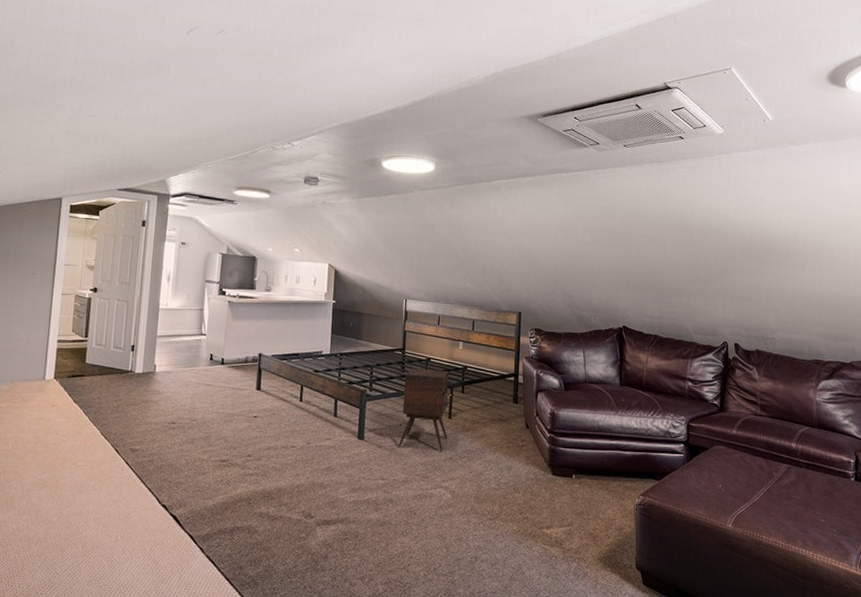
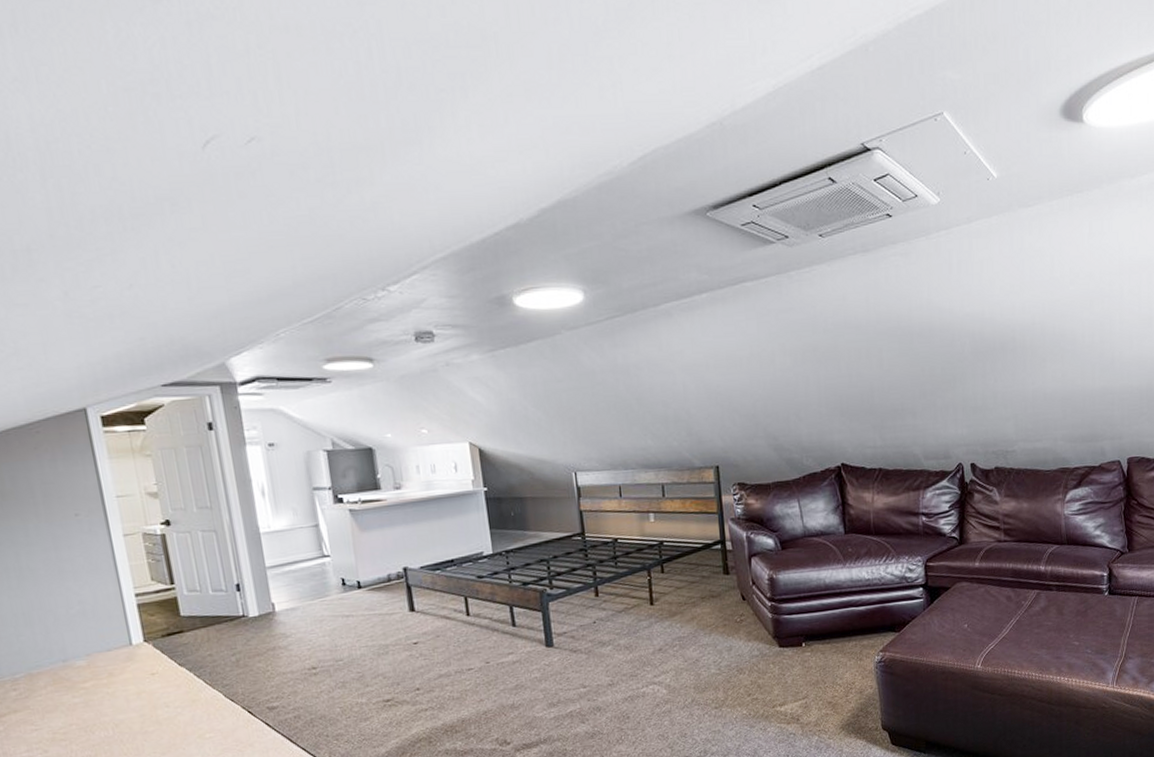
side table: present [398,368,449,452] -> none [589,551,652,648]

